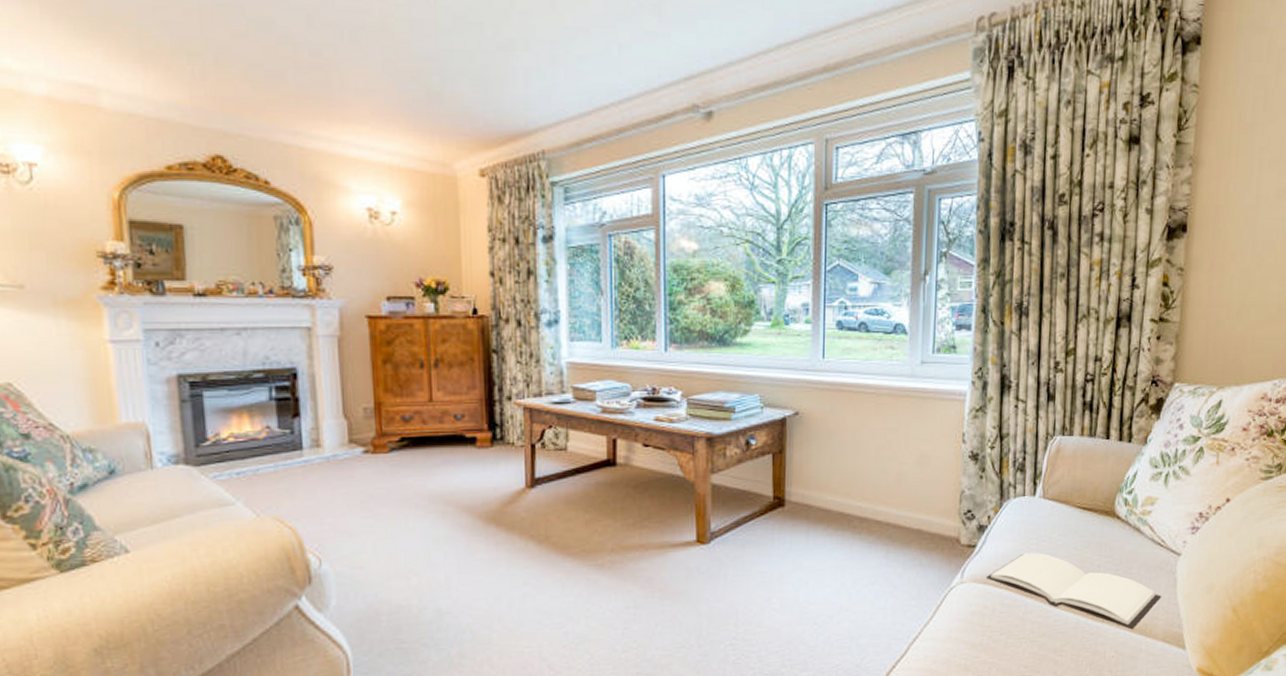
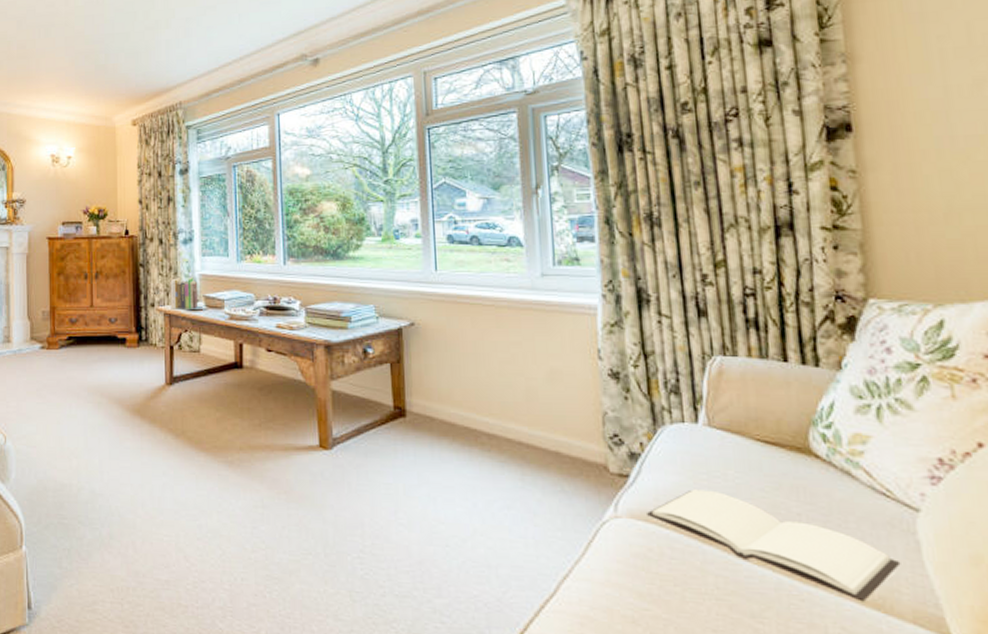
books: none [530,364,566,403] -> present [170,276,199,309]

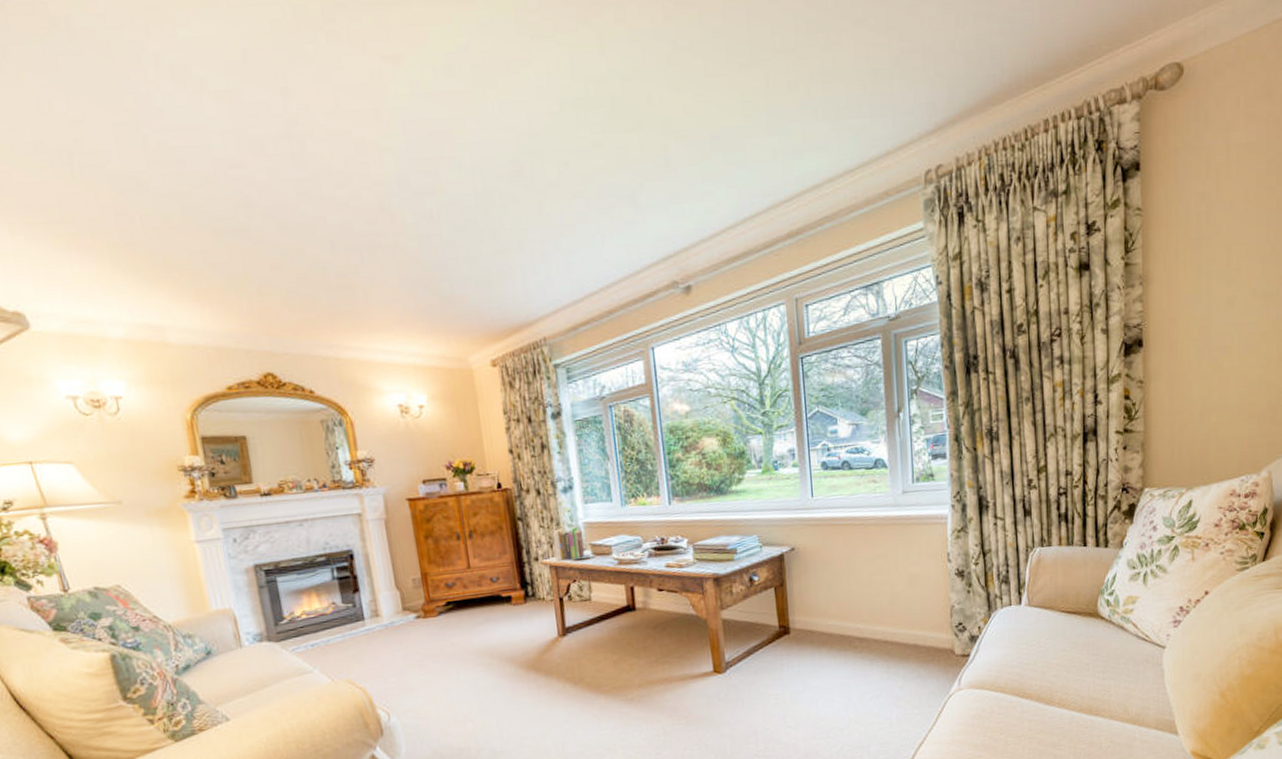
book: present [647,489,901,602] -> none [982,656,1151,721]

